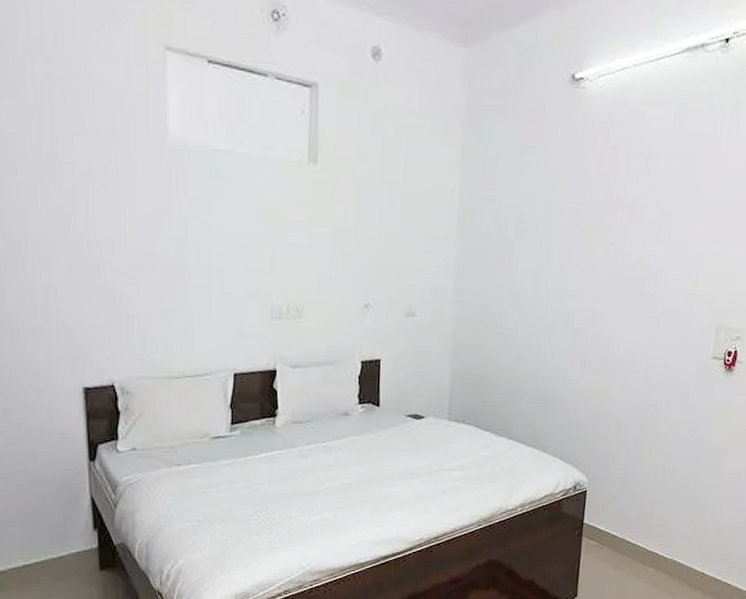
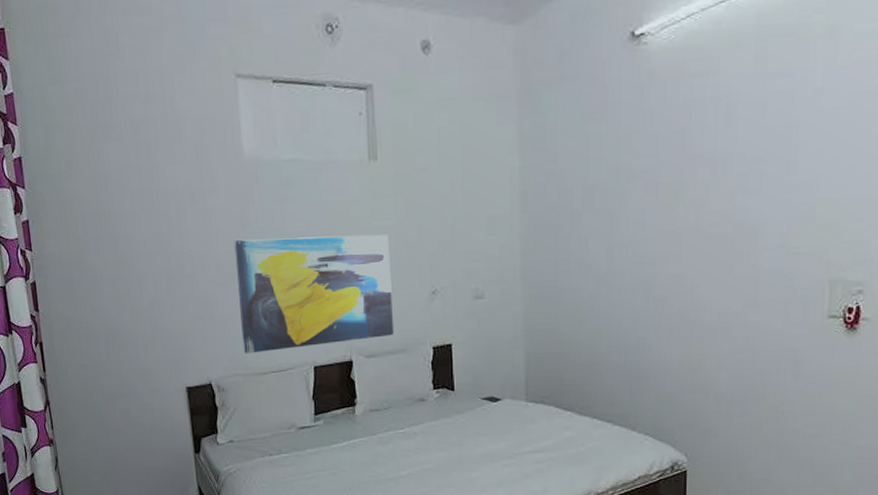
wall art: none [151,230,324,355] -> present [234,235,393,354]

